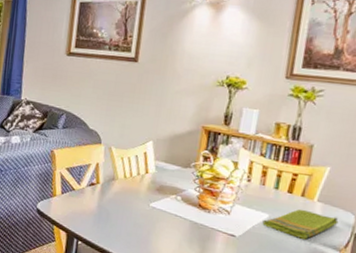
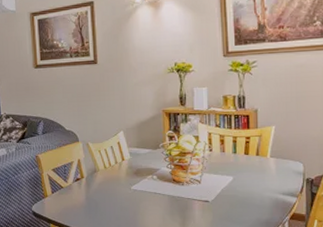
dish towel: present [262,209,339,240] -> none [229,166,291,193]

